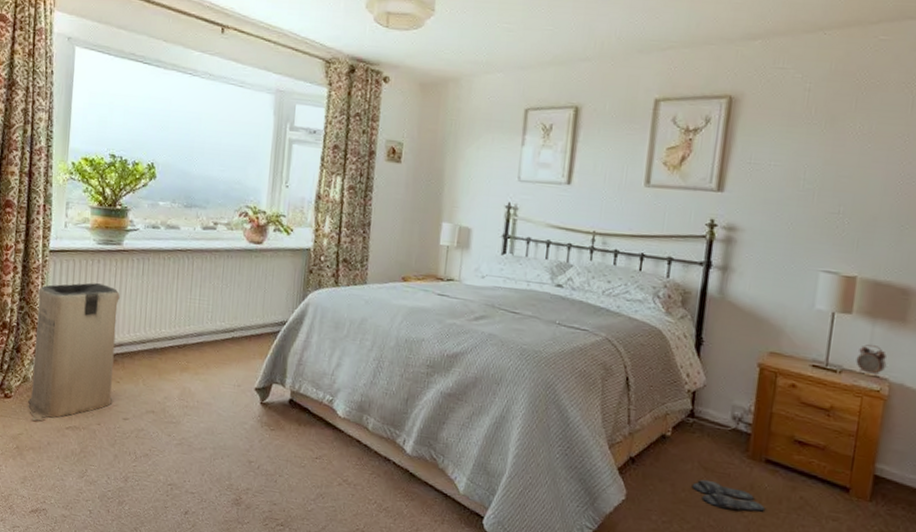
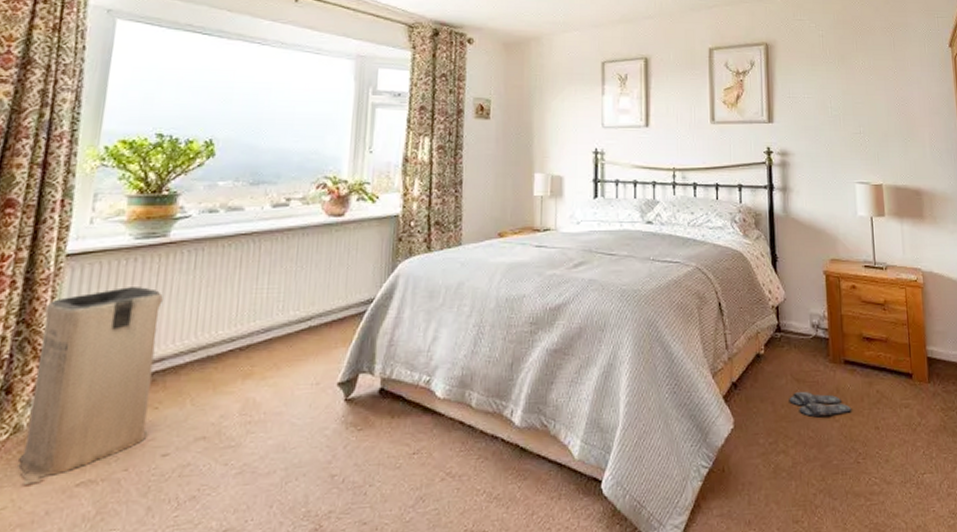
alarm clock: present [856,344,887,376] -> none [895,240,918,268]

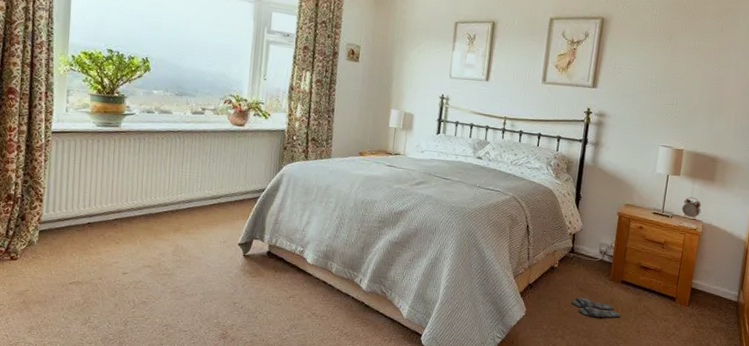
laundry basket: present [18,287,163,485] -> none [33,159,118,279]
alarm clock: none [895,240,918,268] -> present [681,196,701,219]

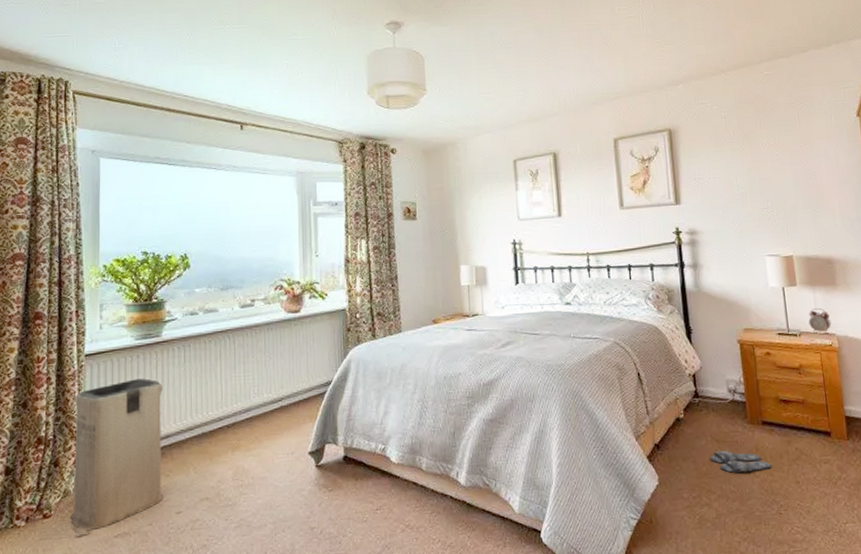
laundry basket: none [33,159,118,279] -> present [70,378,163,536]

